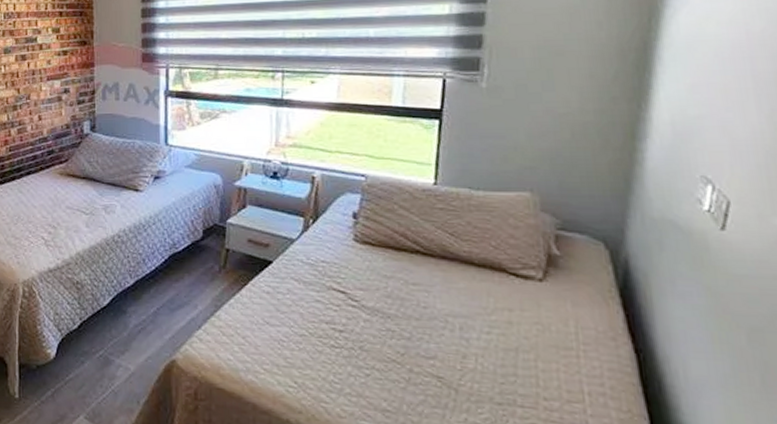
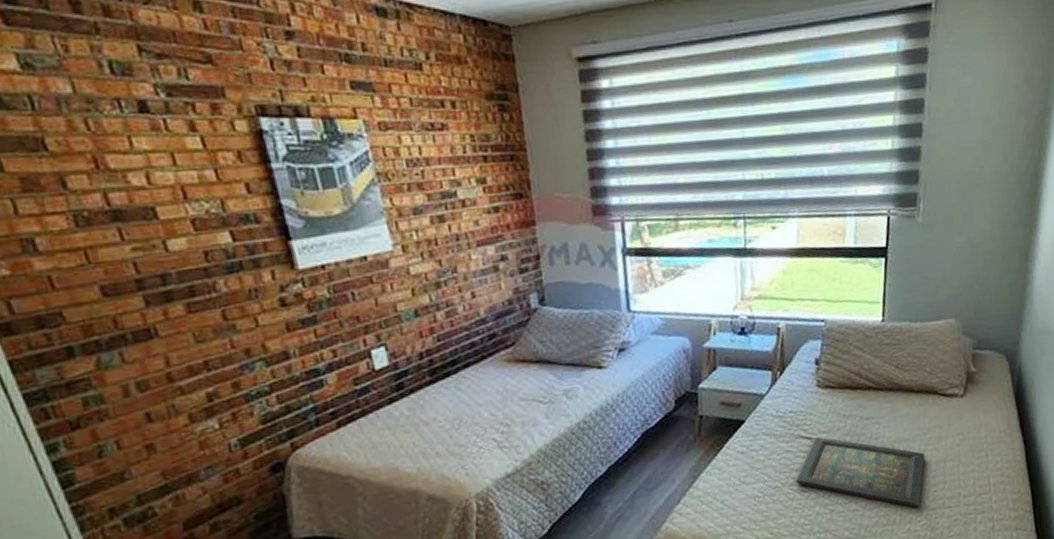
icon panel: none [325,292,489,397] -> present [795,436,925,508]

